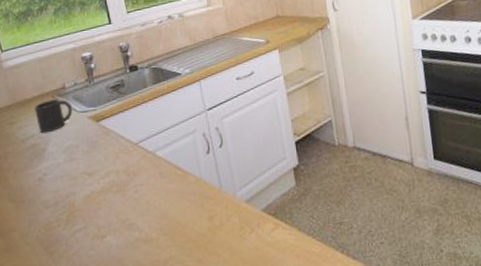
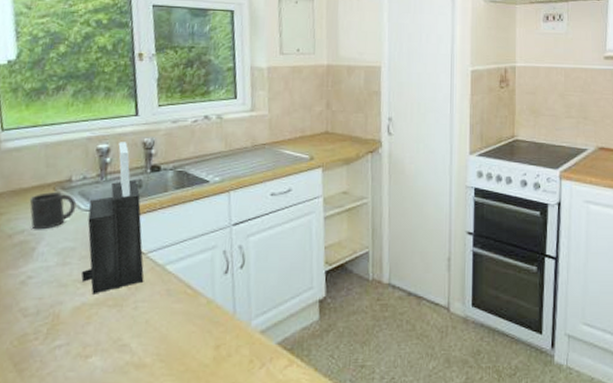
knife block: none [84,48,139,183] -> present [81,142,144,294]

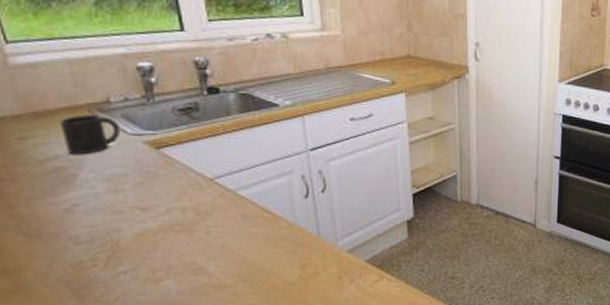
knife block: present [81,142,144,294] -> none [138,60,214,221]

